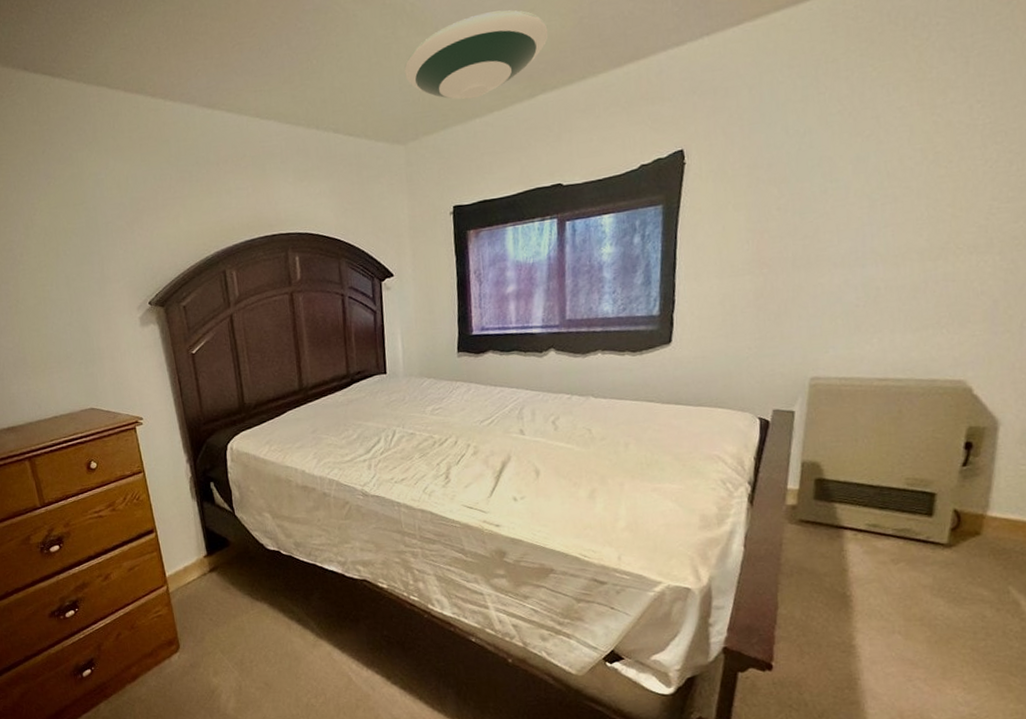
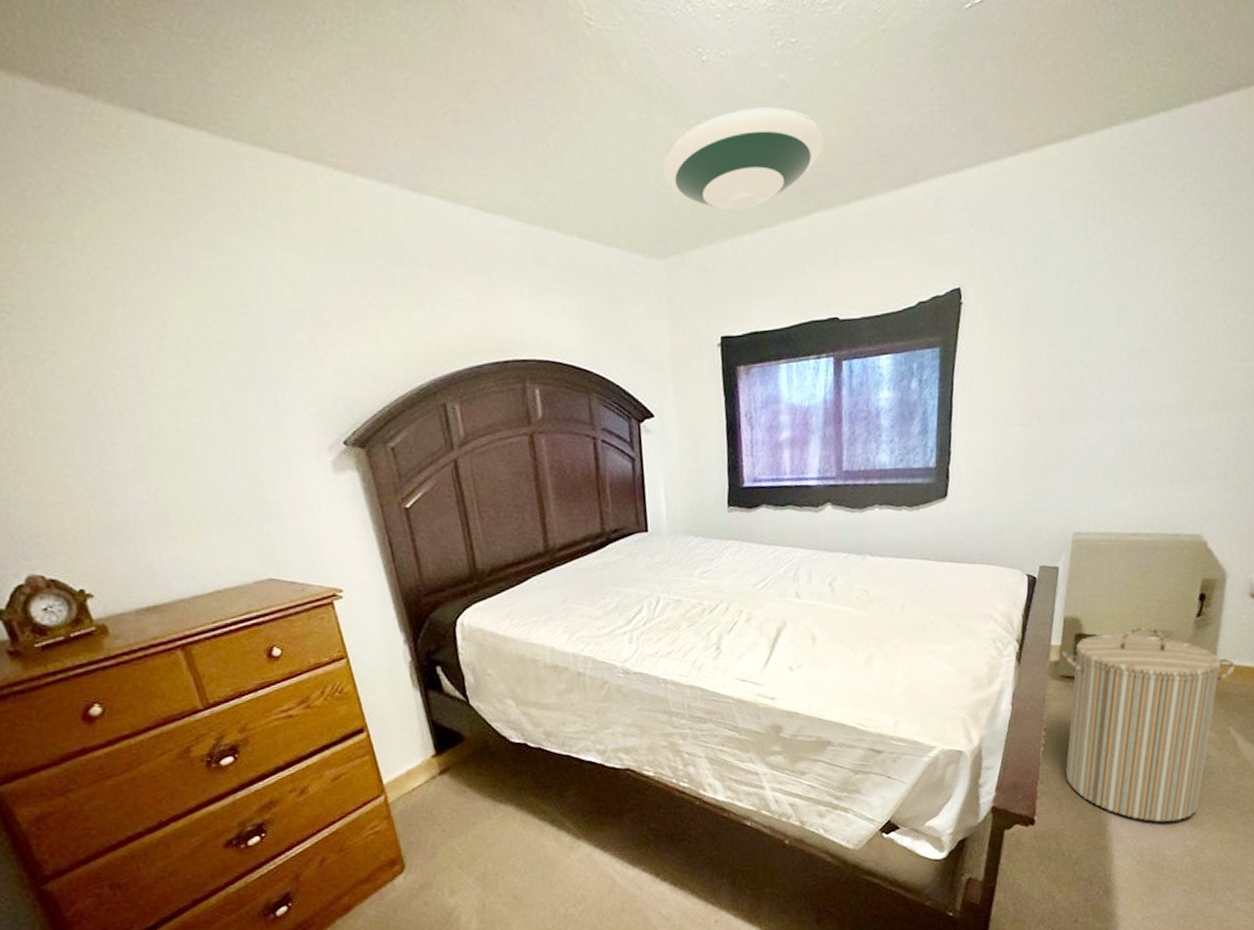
laundry hamper: none [799,473,1014,684] -> present [1061,626,1235,822]

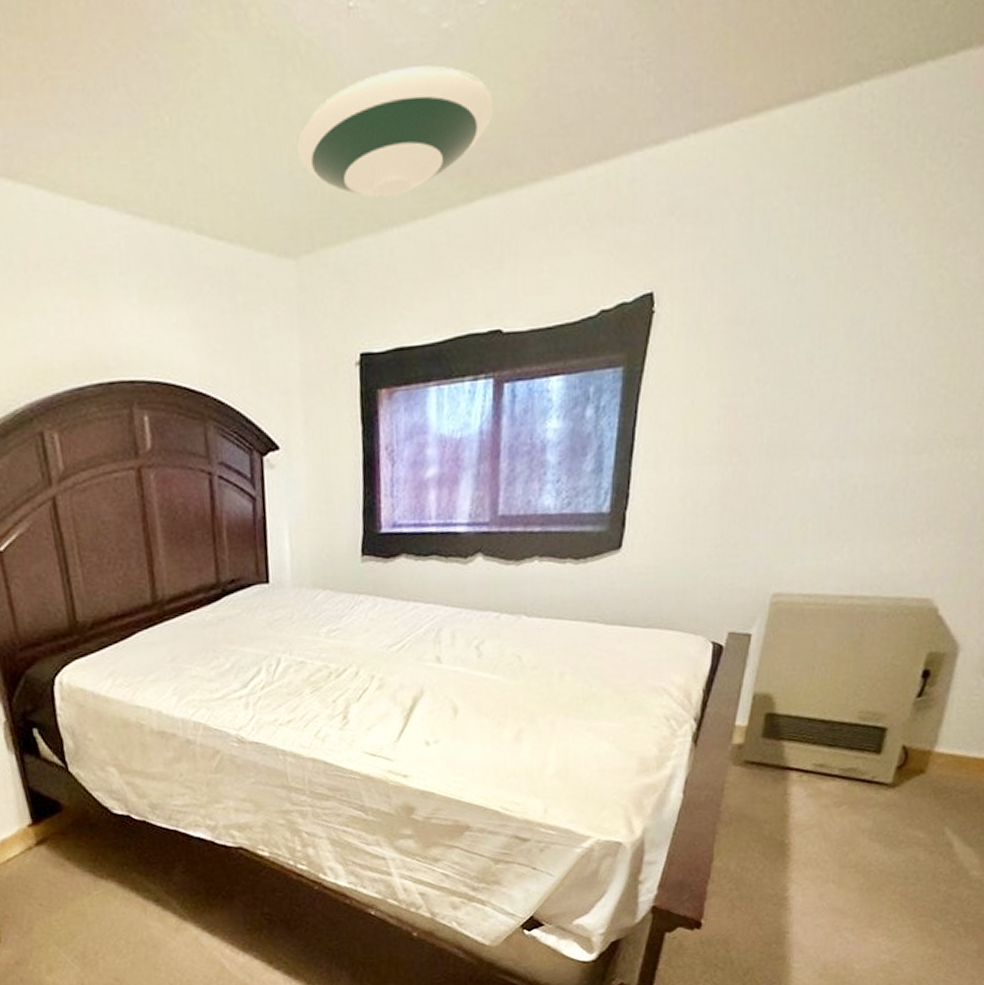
laundry hamper: present [1061,626,1235,822] -> none [741,706,959,933]

